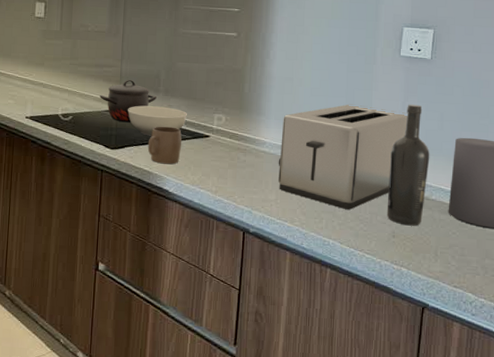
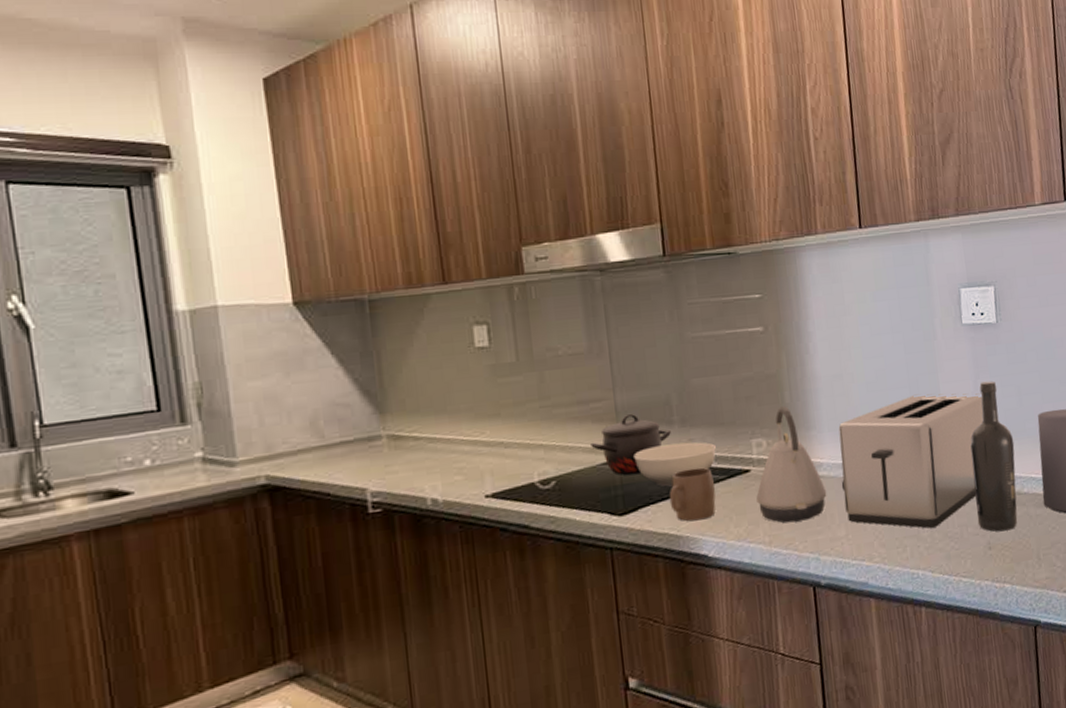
kettle: none [211,94,266,182] -> present [756,406,827,523]

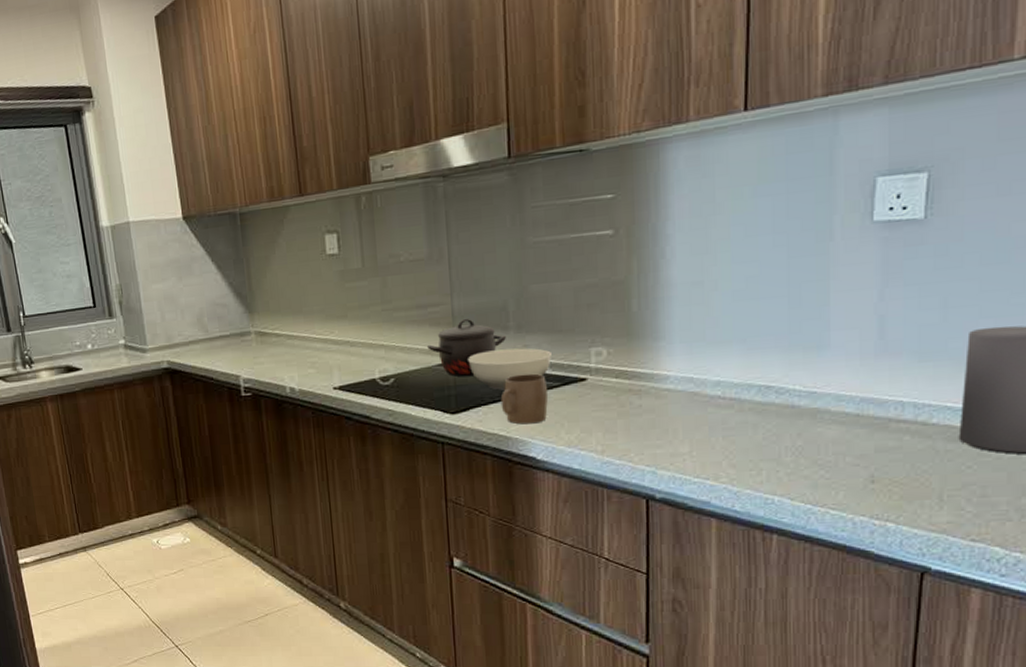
kettle: present [756,406,827,523] -> none [591,314,672,434]
toaster: present [838,393,984,529] -> none [689,304,888,453]
wine bottle: present [970,381,1018,532] -> none [860,290,927,465]

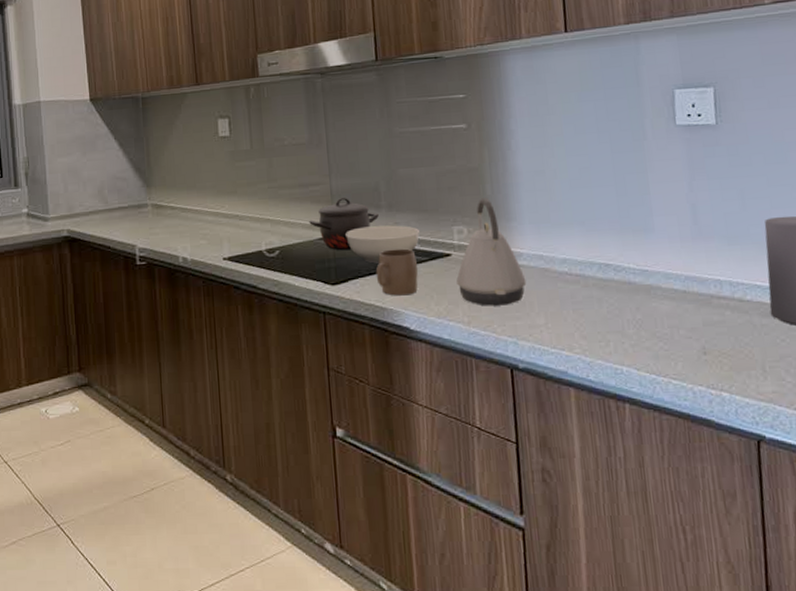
kettle: none [591,314,672,434] -> present [456,198,527,306]

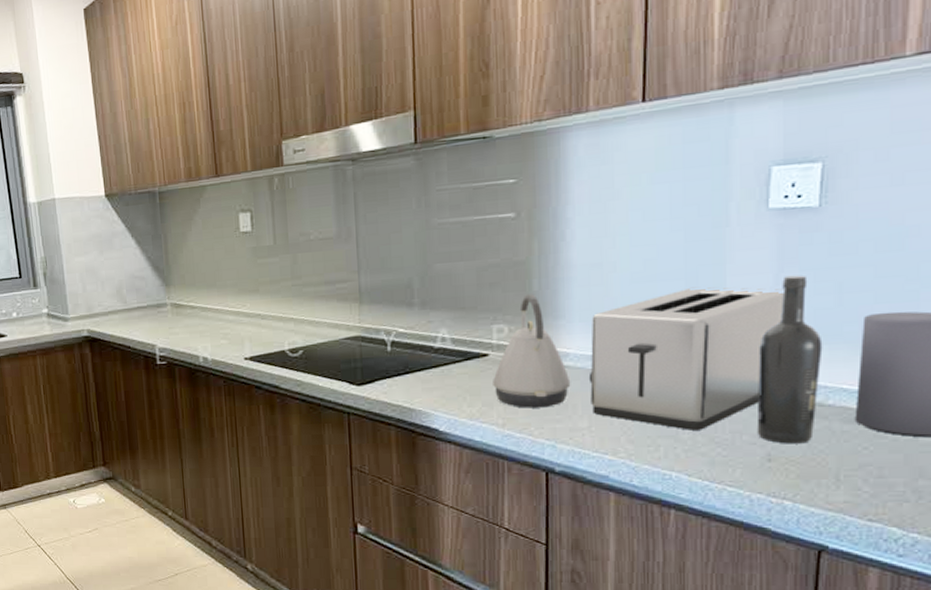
cooking pot: present [309,198,379,251] -> none [335,295,411,351]
bowl: present [345,225,421,264] -> none [374,323,456,364]
mug: present [375,248,418,296] -> none [405,348,451,397]
toaster: none [539,192,699,326] -> present [588,287,784,430]
wine bottle: none [683,183,739,338] -> present [756,275,823,444]

